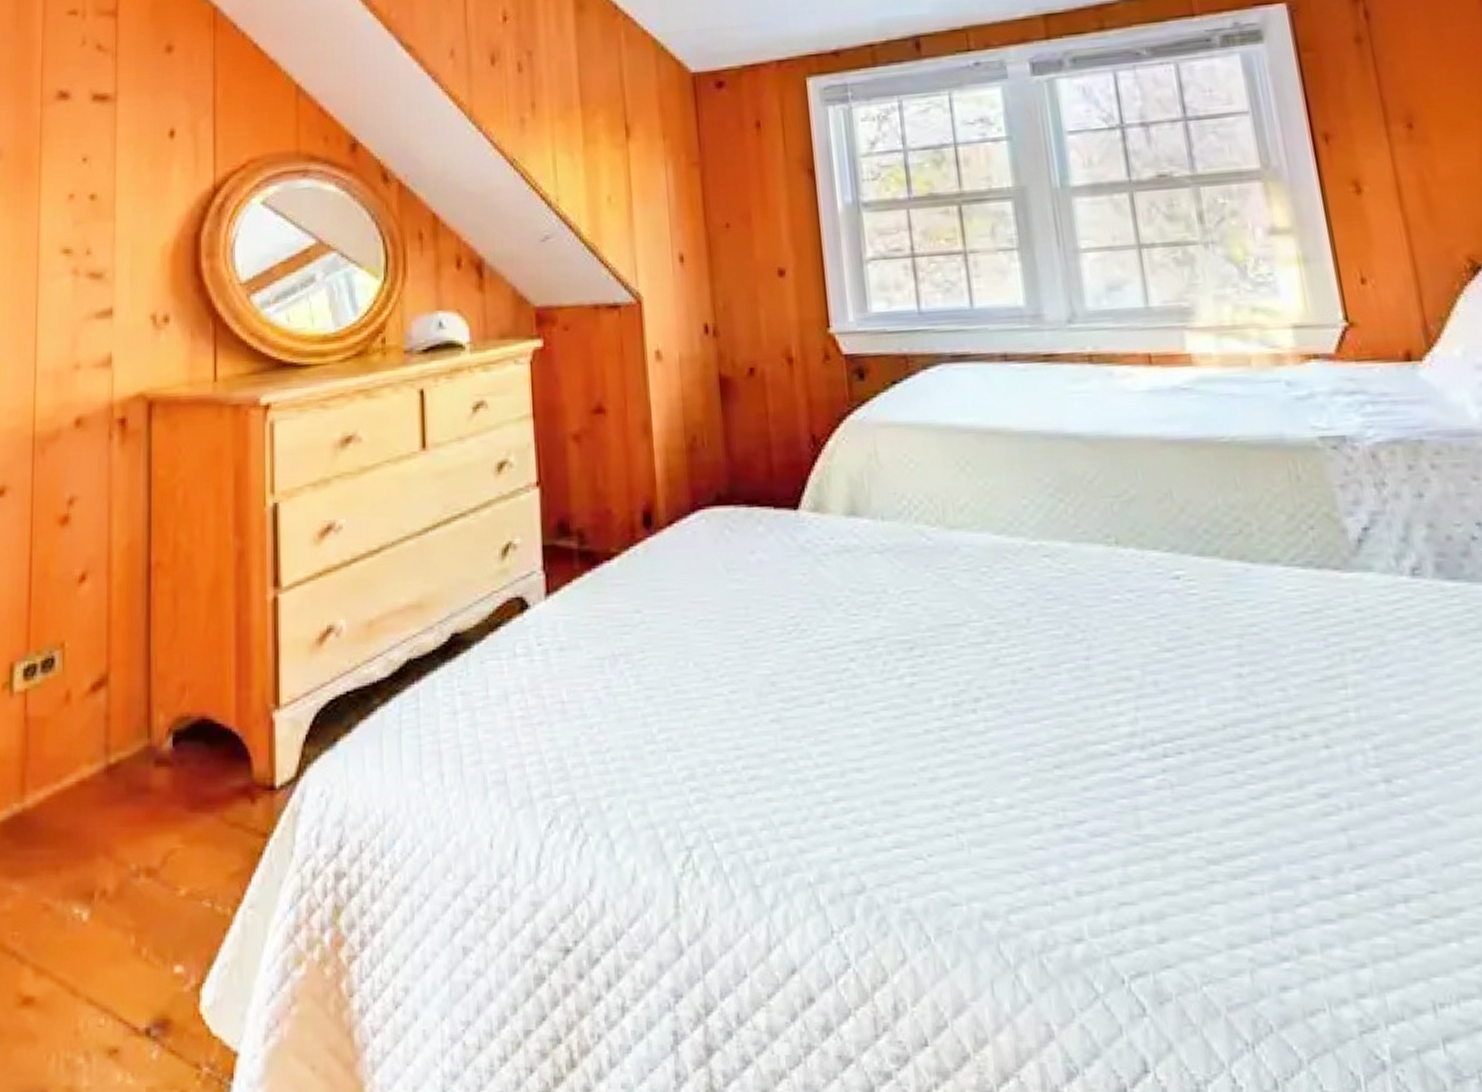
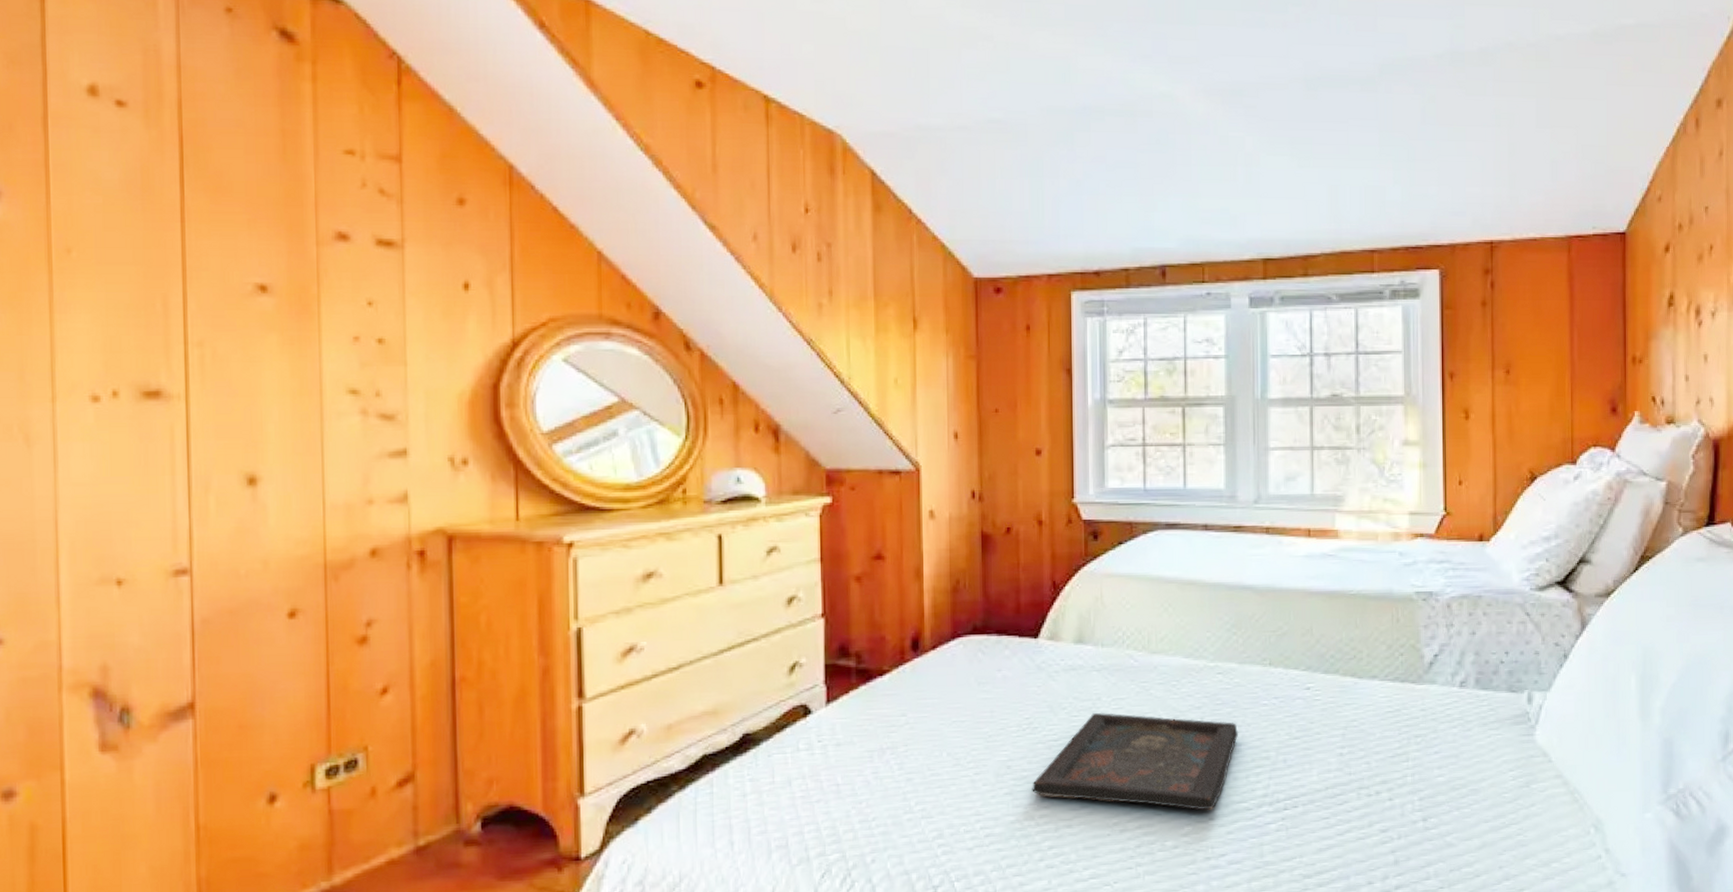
tray: none [805,610,1084,754] -> present [1032,713,1239,810]

